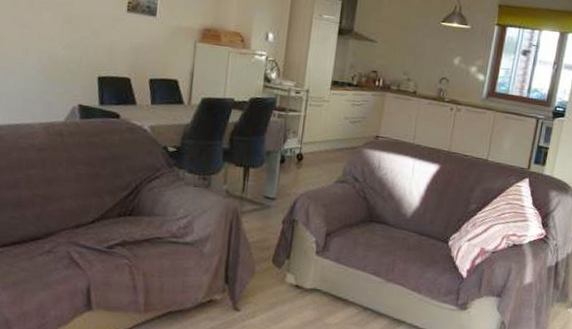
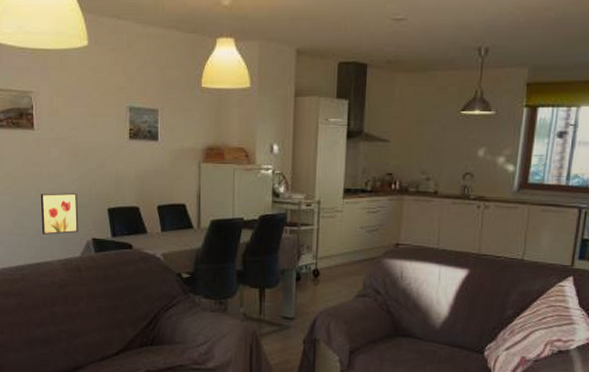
wall art: none [25,55,68,98] -> present [40,193,79,235]

